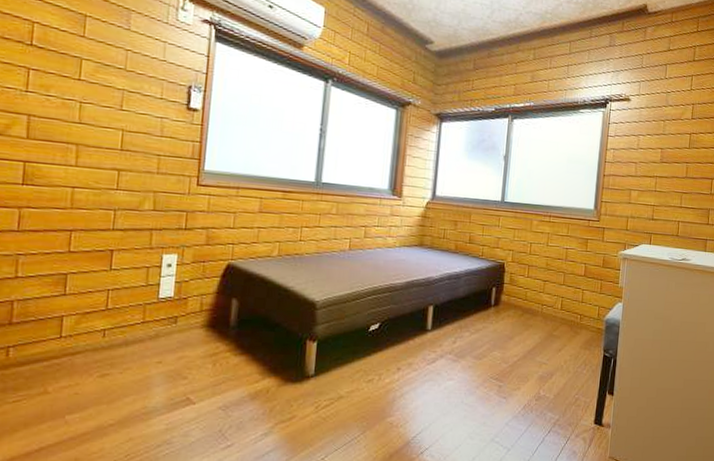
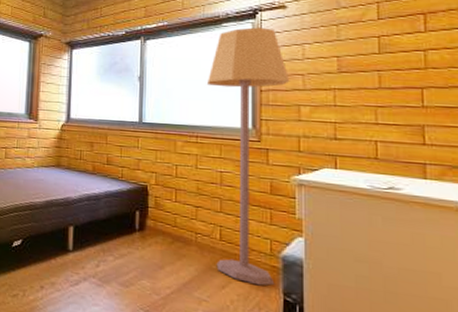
lamp: none [556,115,627,346] -> present [206,27,290,286]

